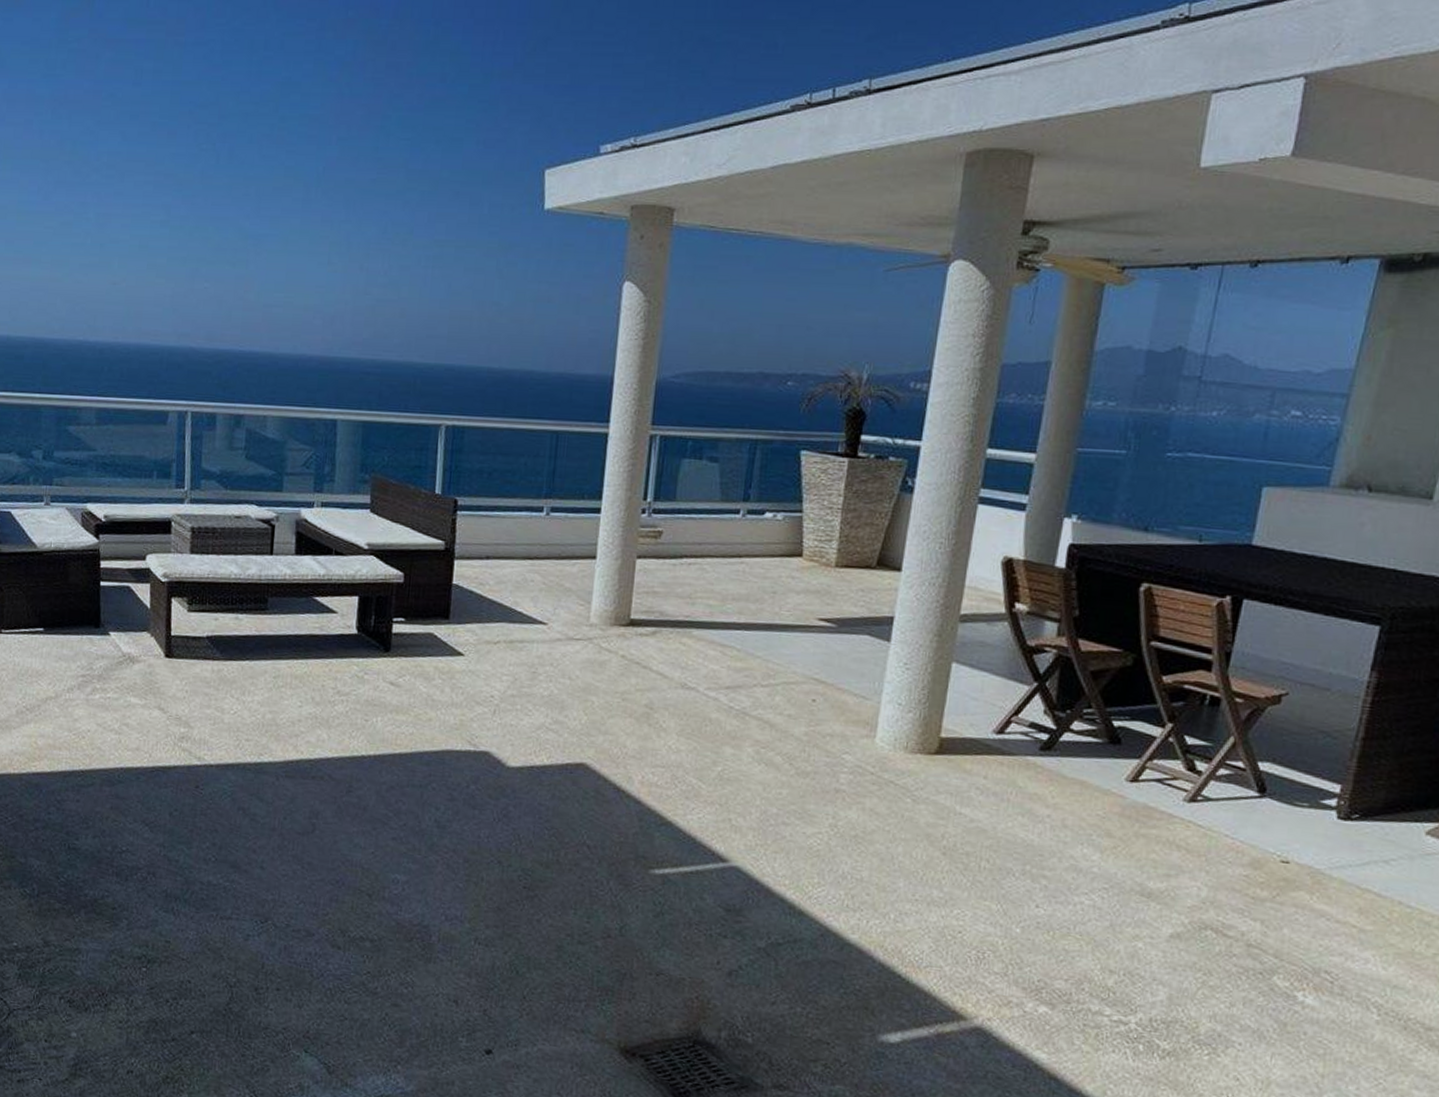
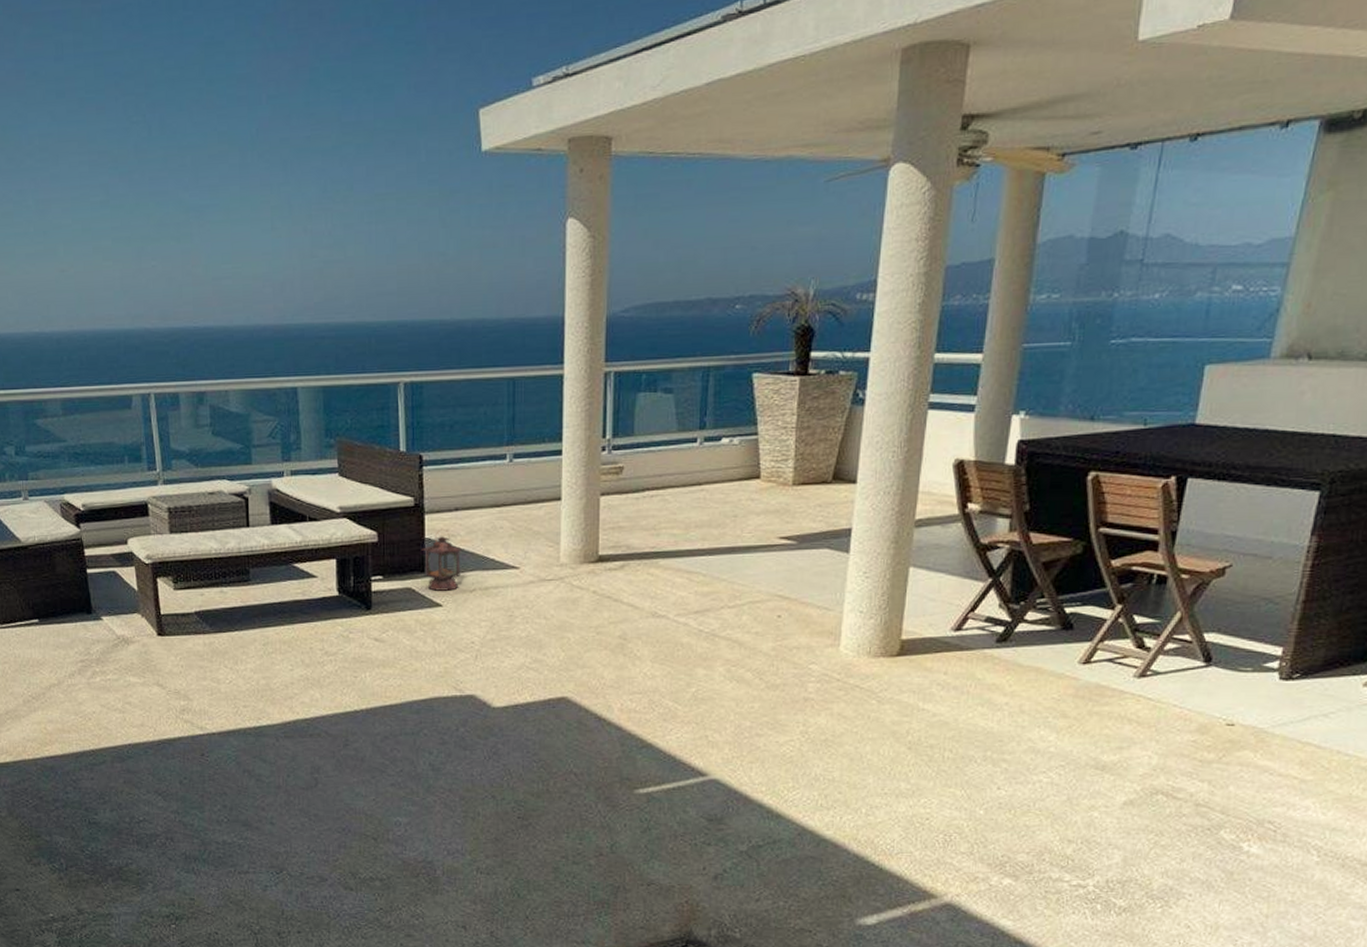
candle lantern: none [446,575,492,641] -> present [420,528,464,591]

